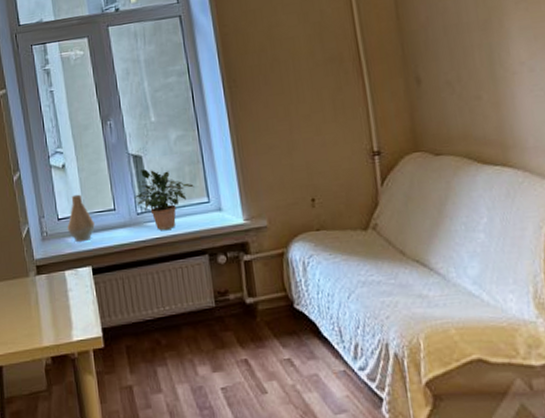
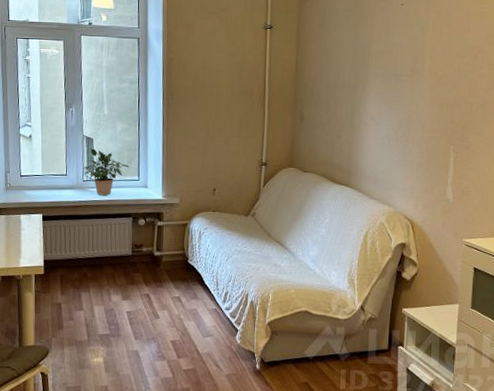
vase: present [67,194,95,243] -> none [27,159,49,196]

